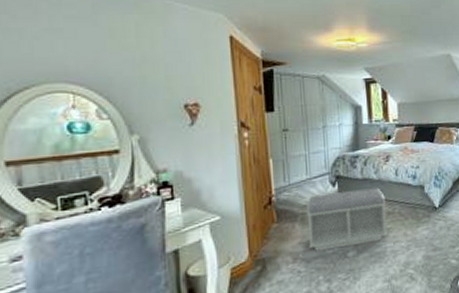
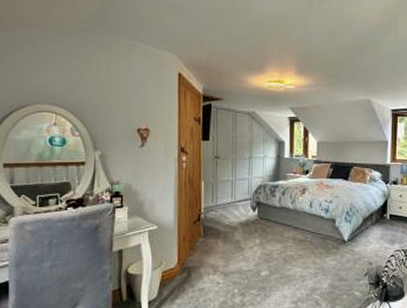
bench: present [306,188,387,251] -> none [228,216,299,267]

